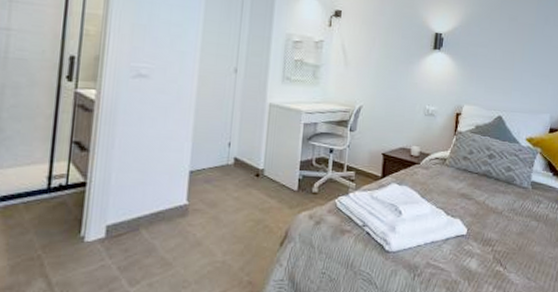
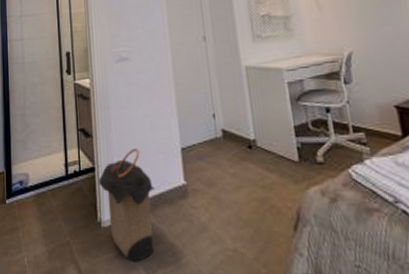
laundry hamper: none [89,167,154,274] -> present [99,148,155,262]

